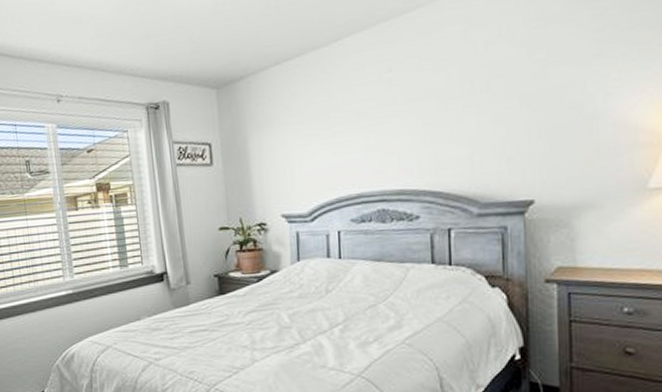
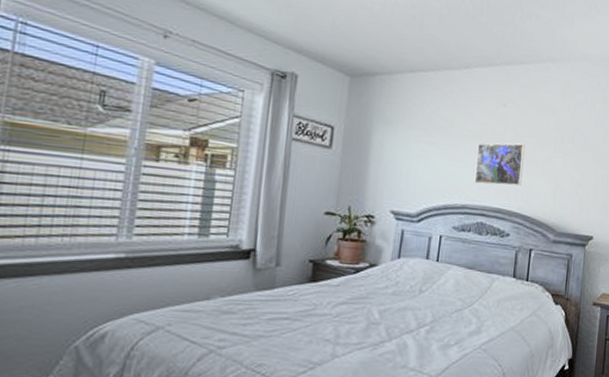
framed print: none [364,109,426,168] -> present [474,143,525,186]

